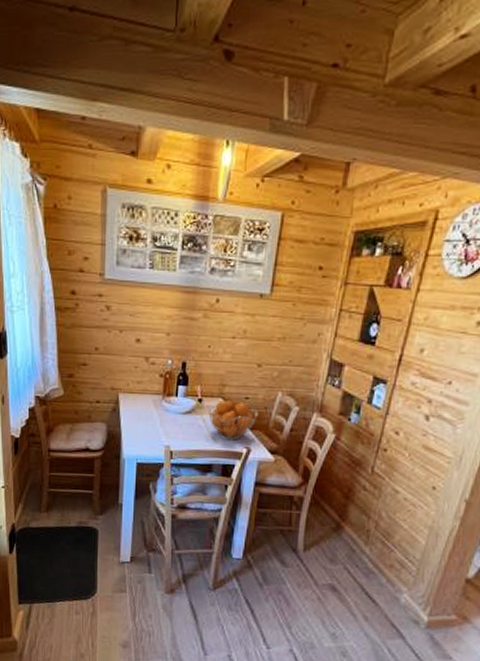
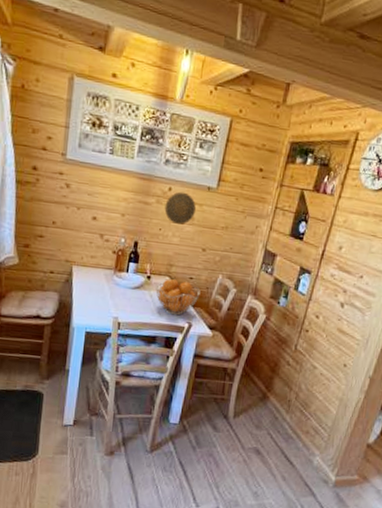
decorative plate: none [213,302,249,340] -> present [164,191,197,225]

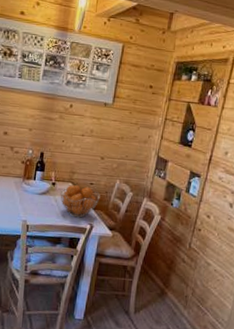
decorative plate: present [164,191,197,225] -> none [66,108,95,137]

